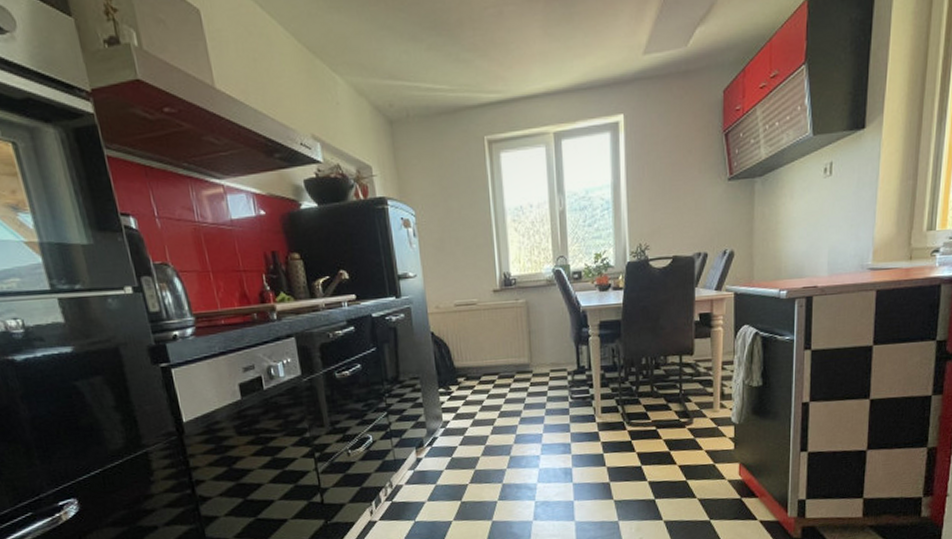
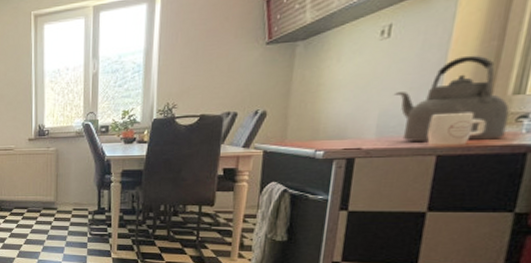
kettle: none [840,193,926,278] -> present [395,55,510,142]
mug: none [868,247,910,282] -> present [427,112,486,147]

